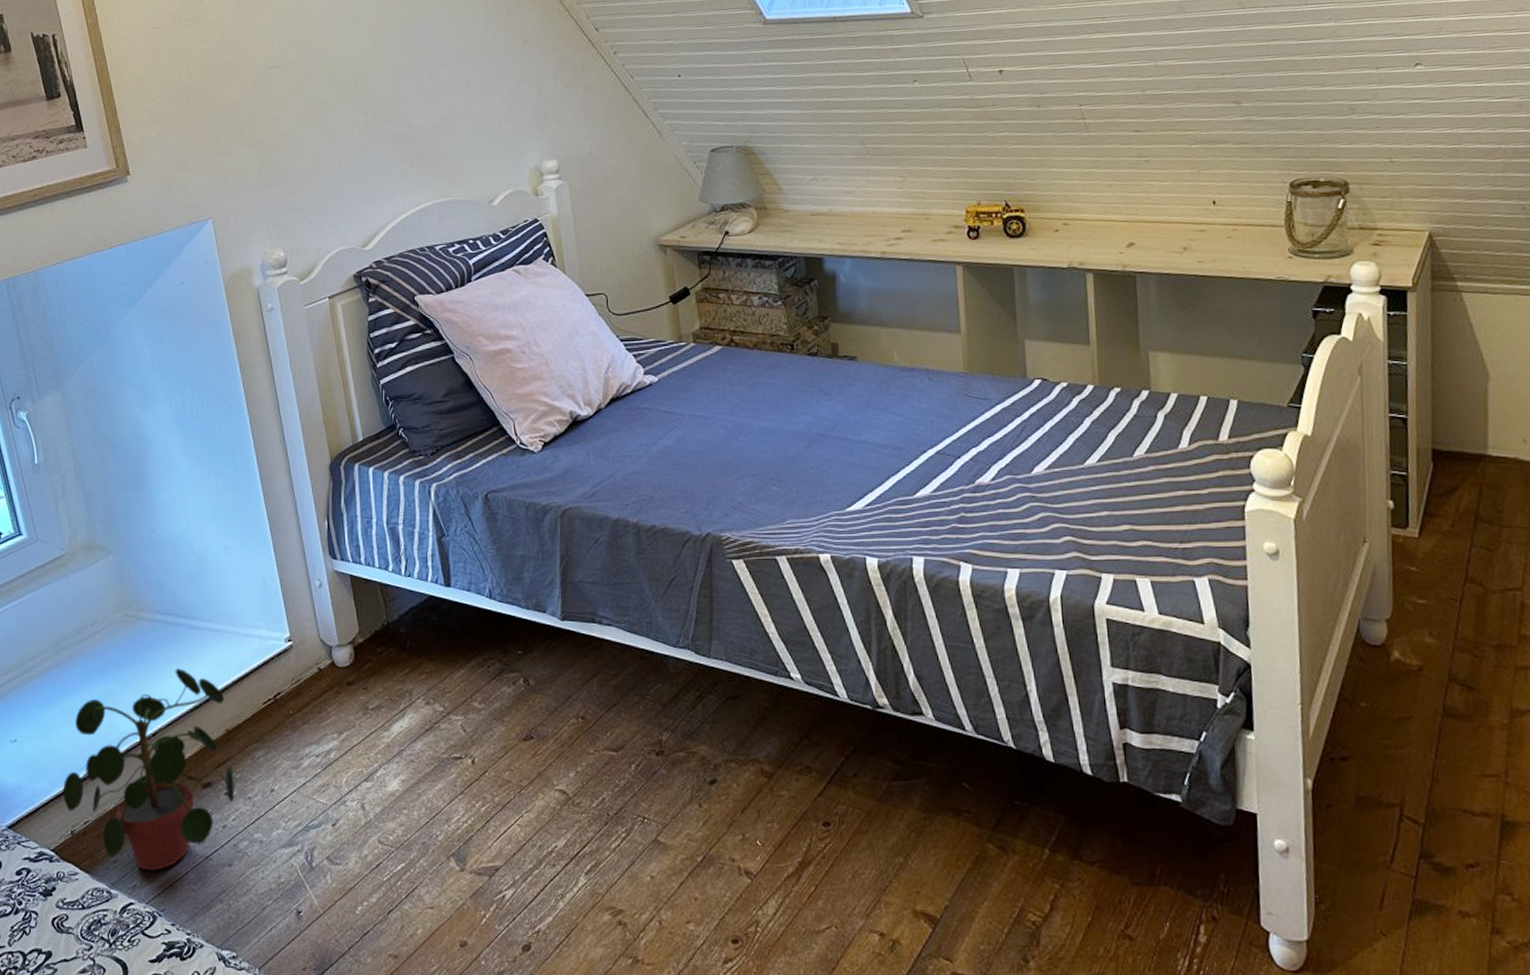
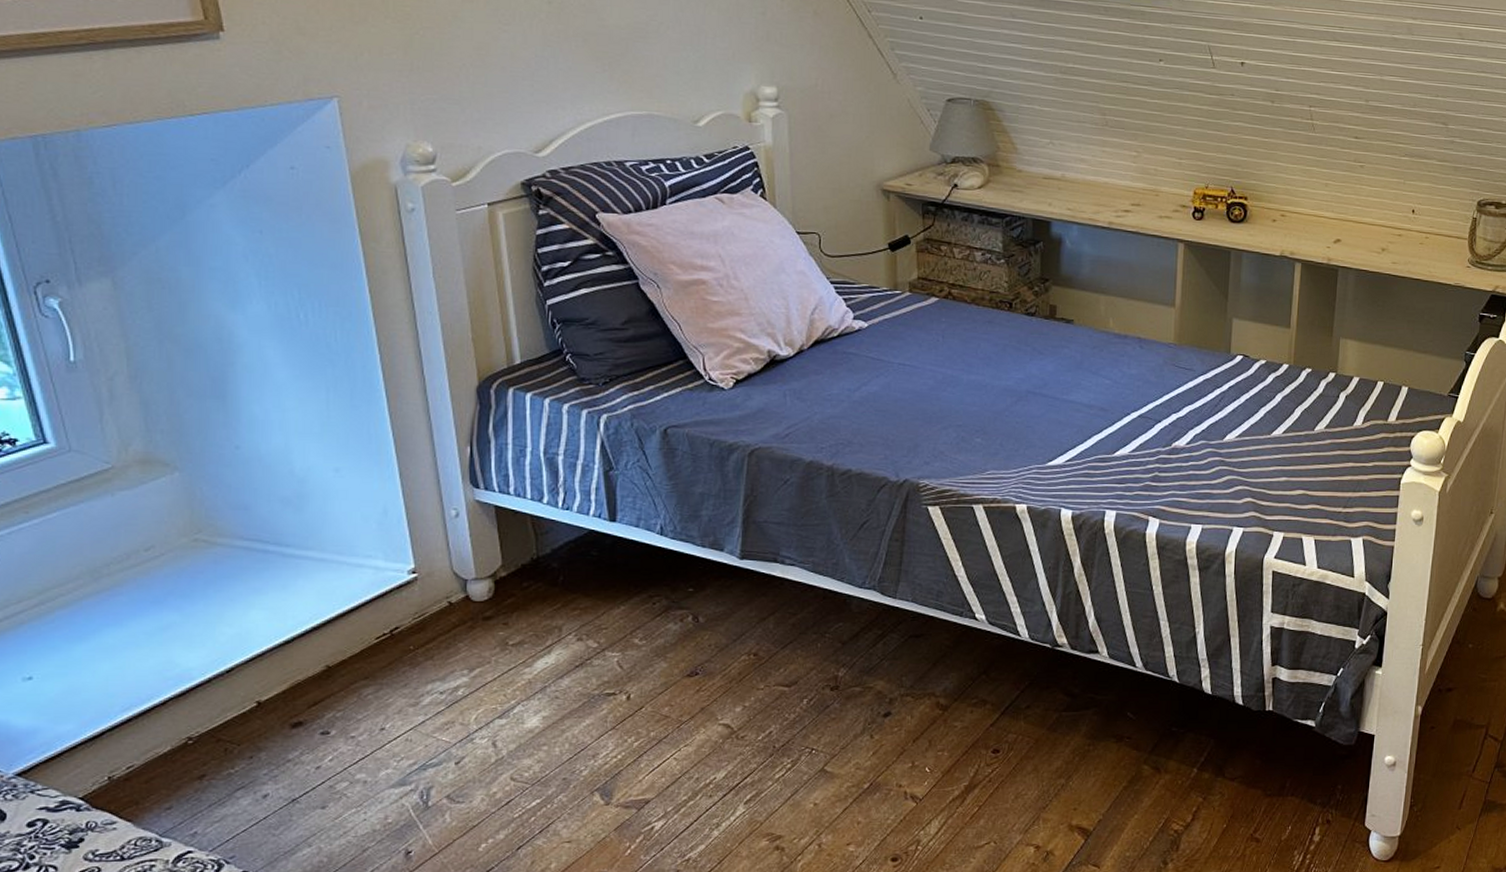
potted plant: present [63,668,235,871] -> none [98,600,334,817]

